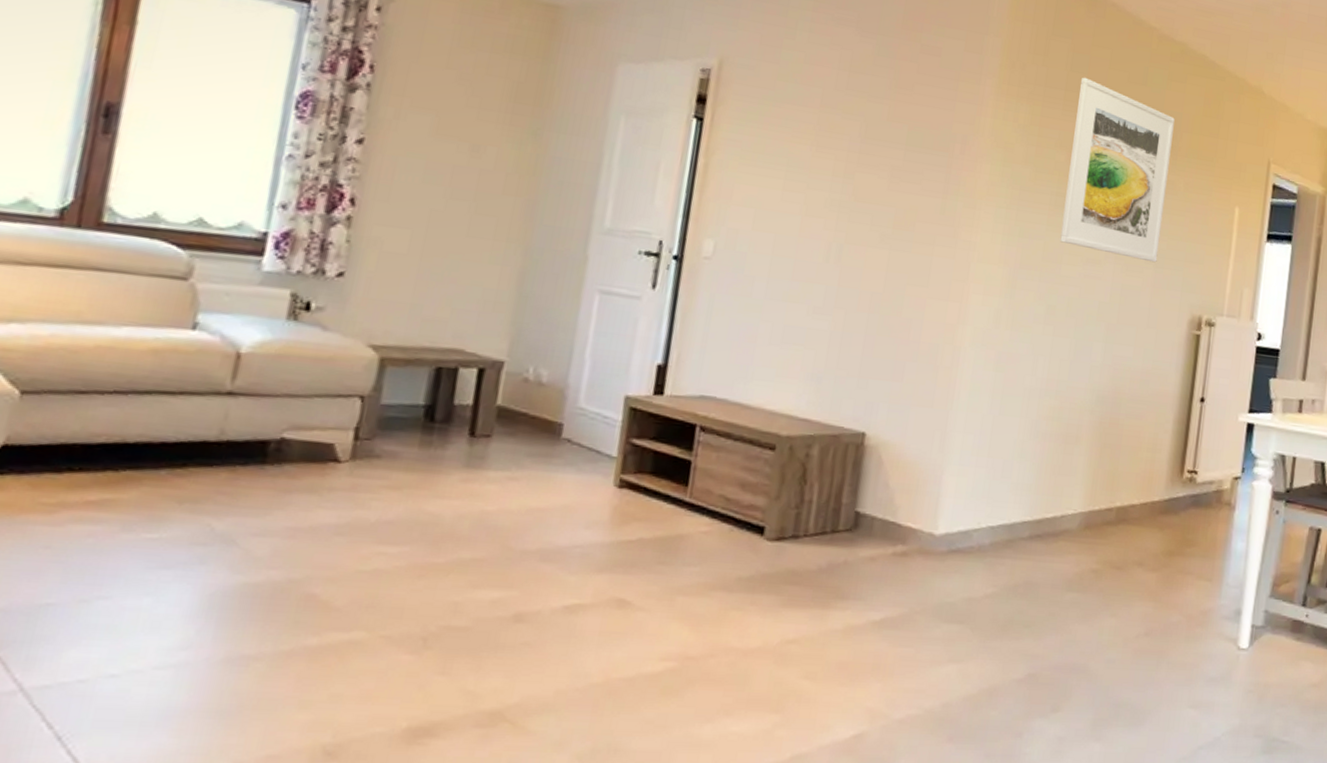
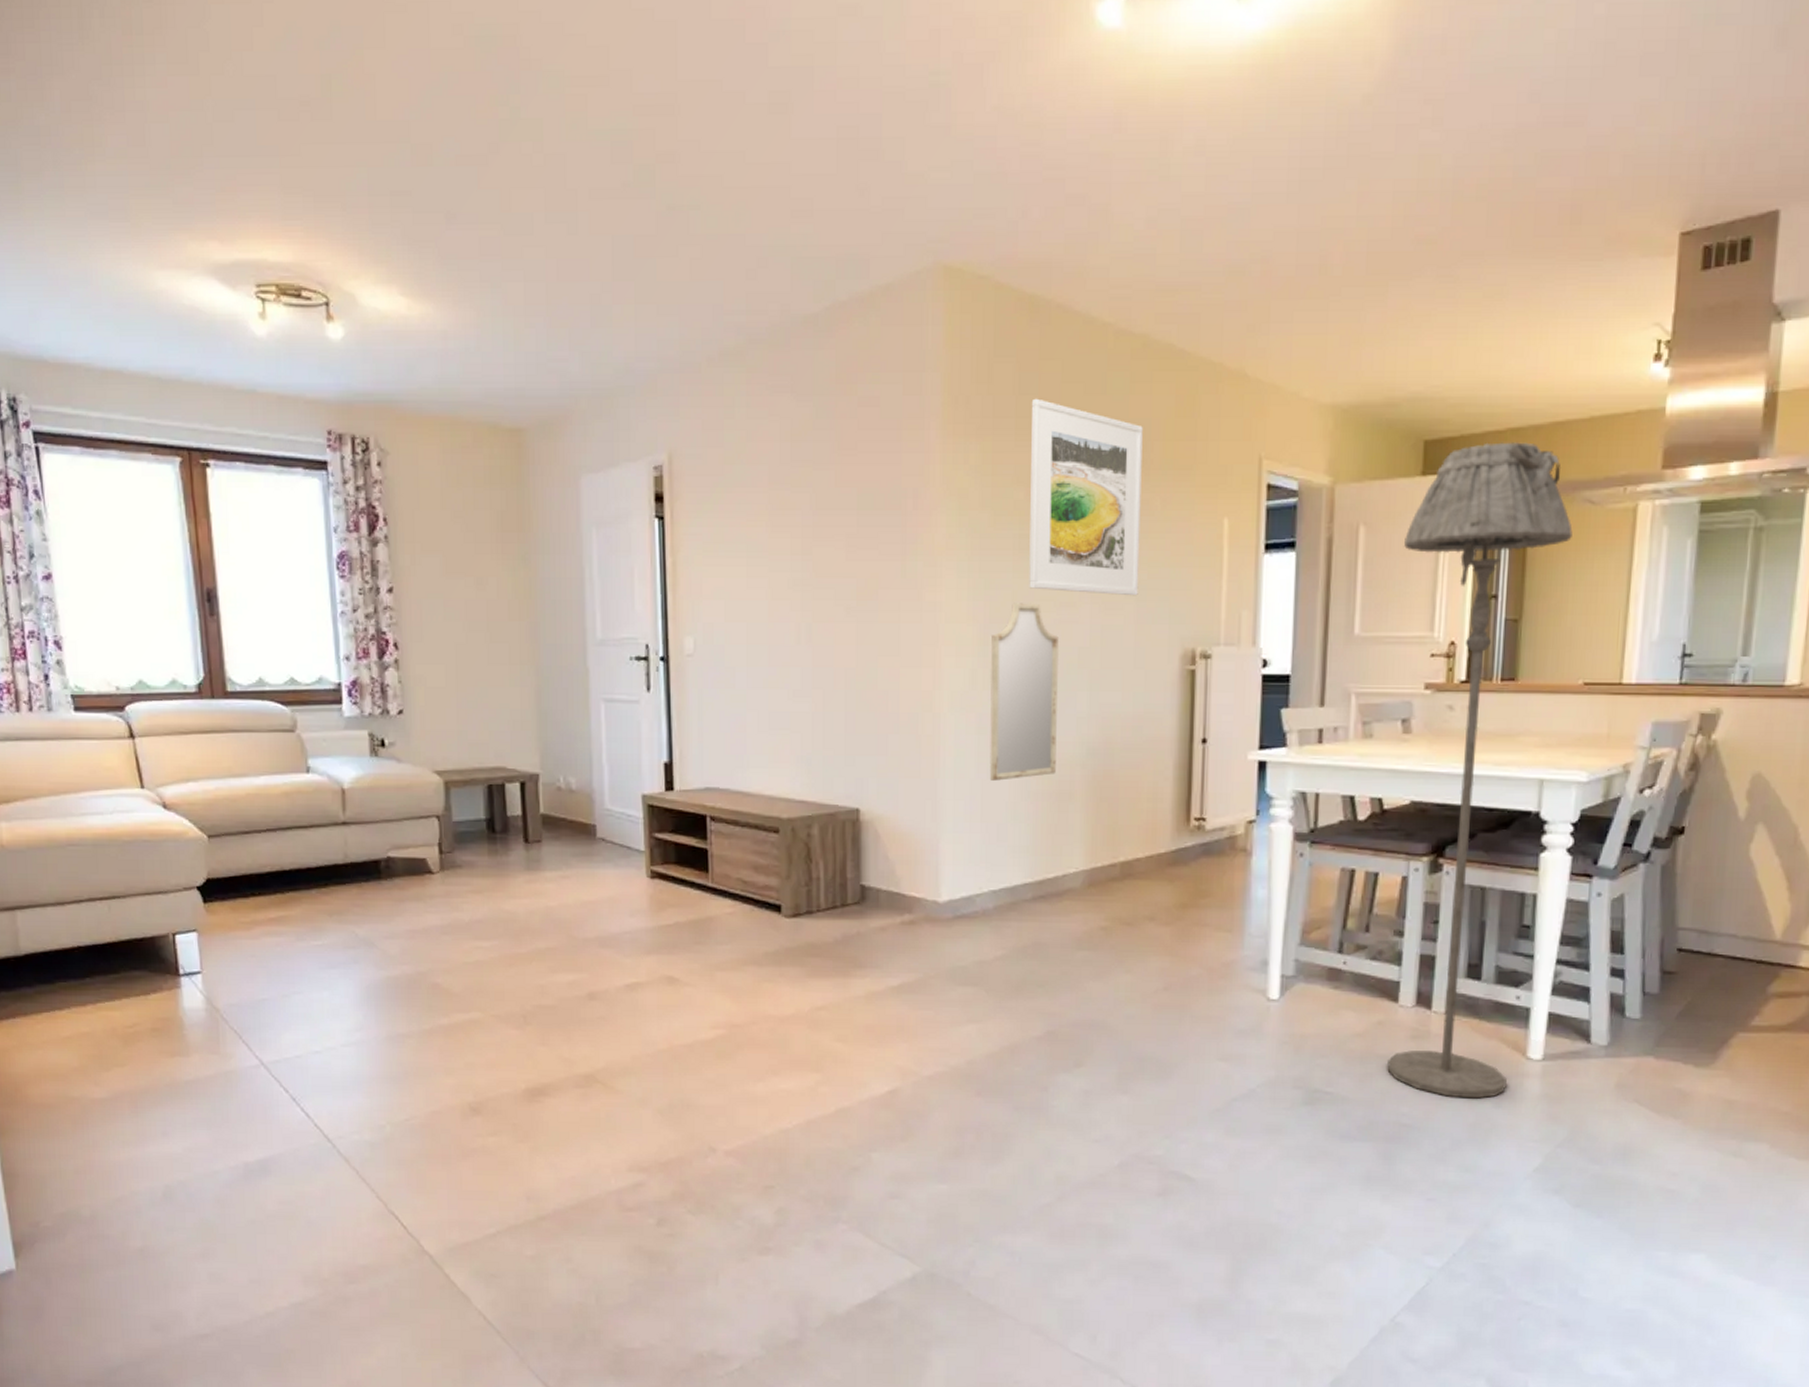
home mirror: none [1001,253,1082,419] -> present [989,603,1059,781]

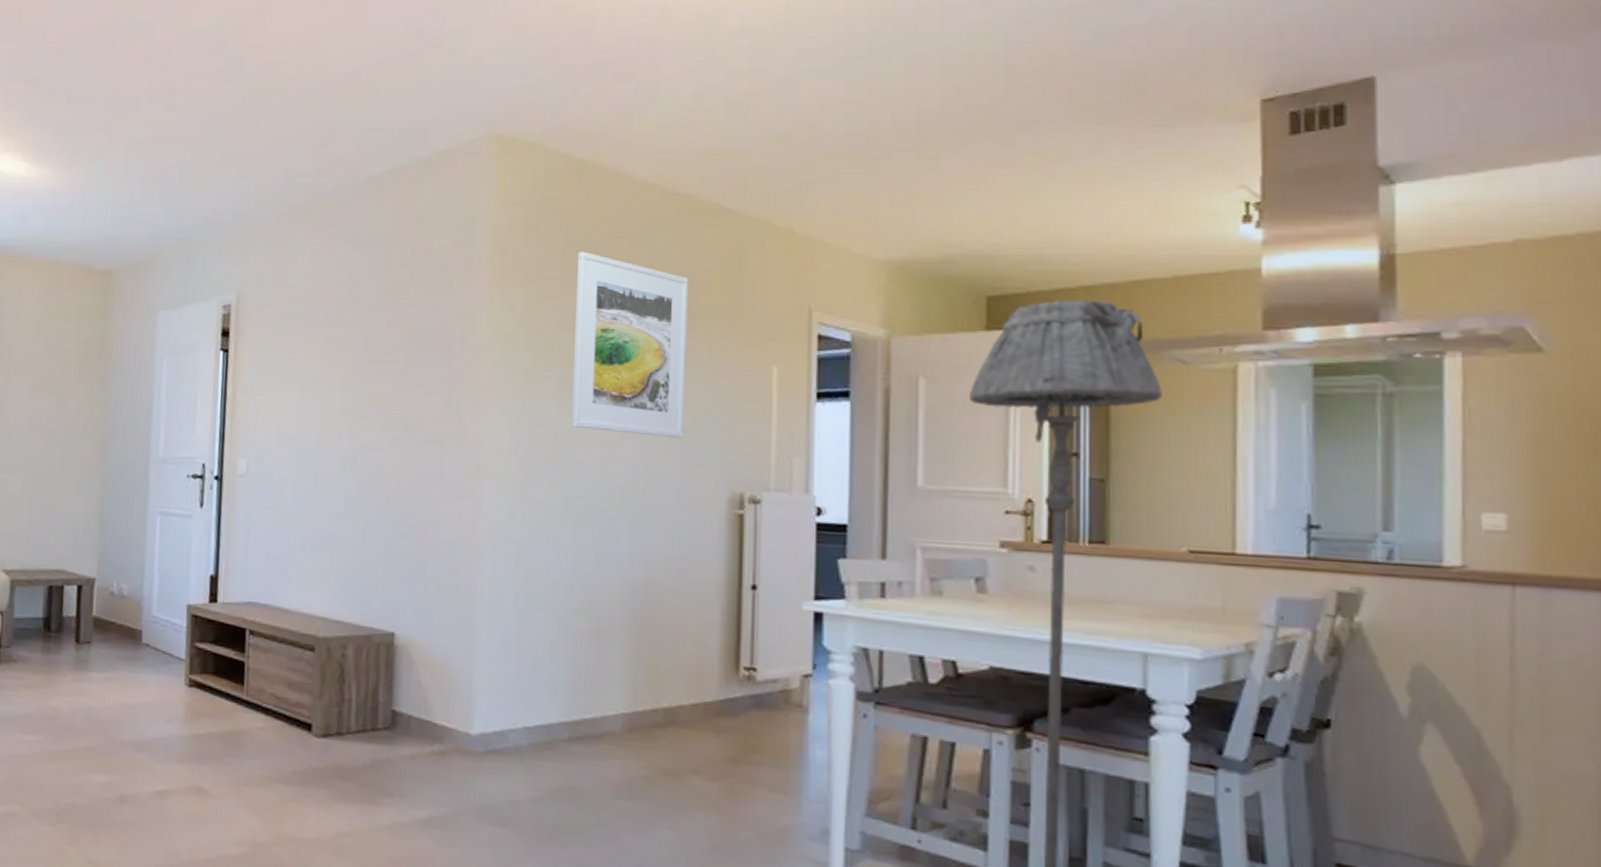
home mirror: present [989,603,1059,781] -> none [527,440,601,615]

